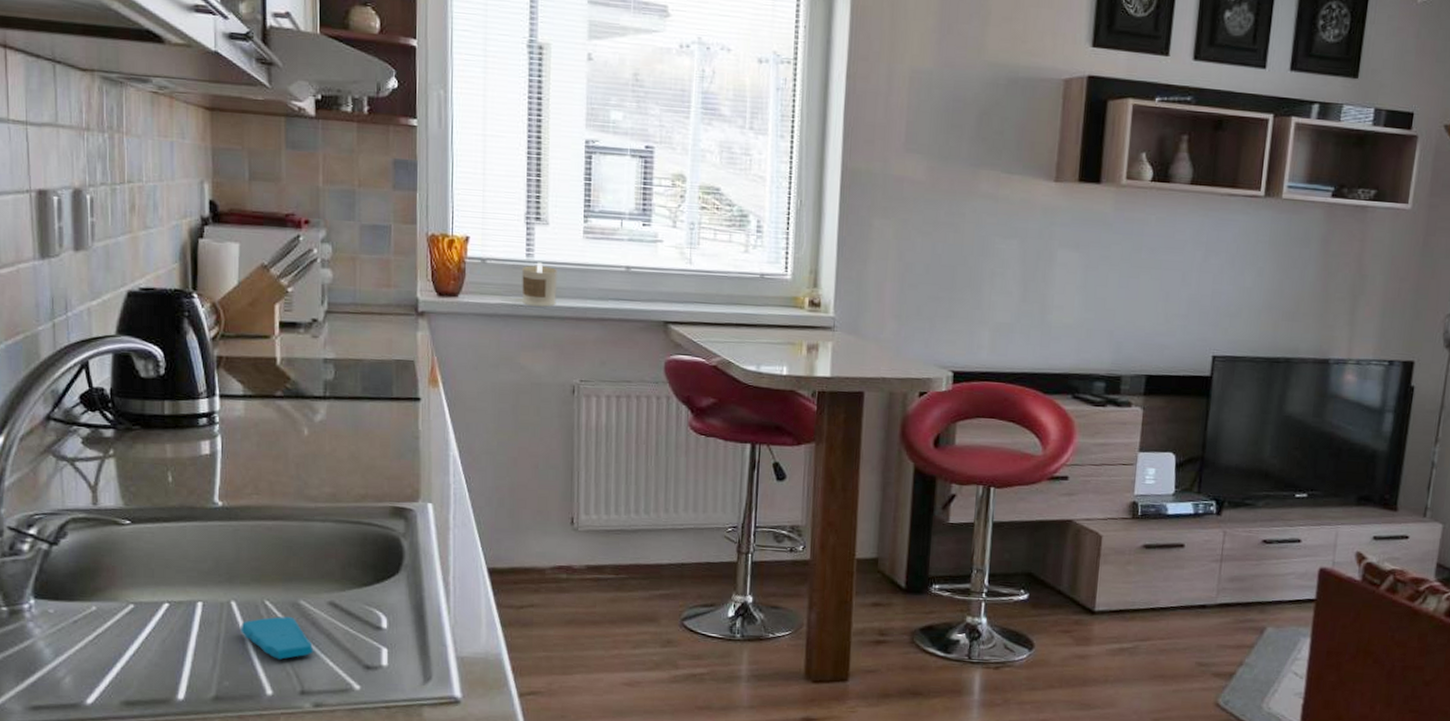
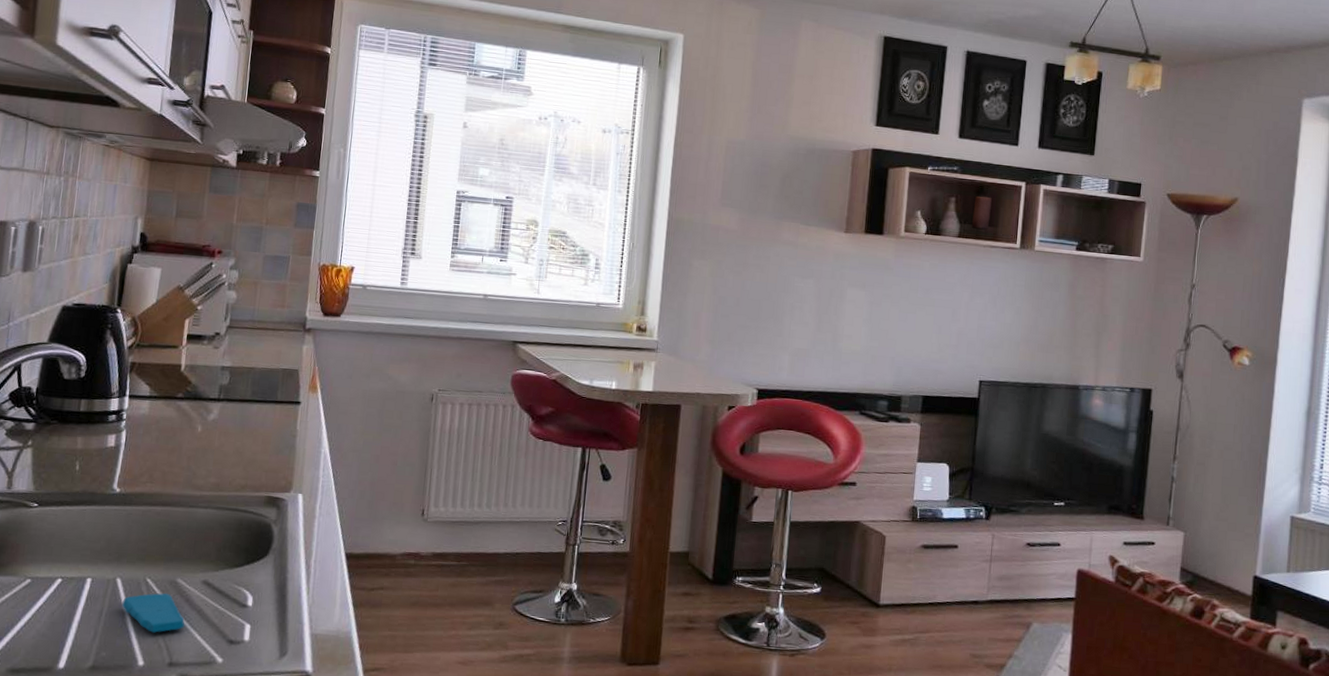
candle: present [521,262,557,307] -> none [394,289,426,327]
candle: none [1207,132,1232,175] -> present [972,196,992,230]

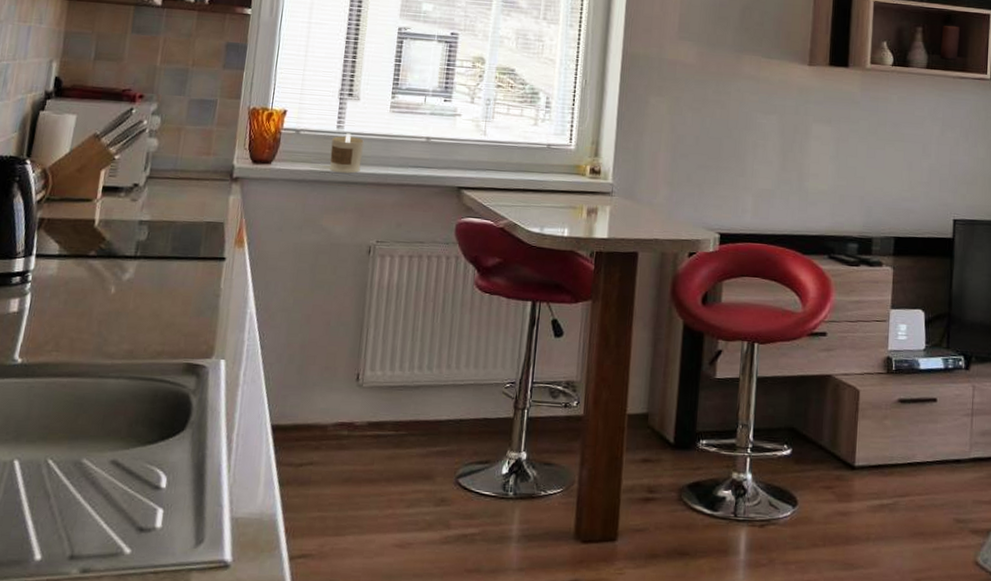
sponge: present [122,593,185,633] -> none [19,475,90,522]
candle: none [394,289,426,327] -> present [329,133,364,174]

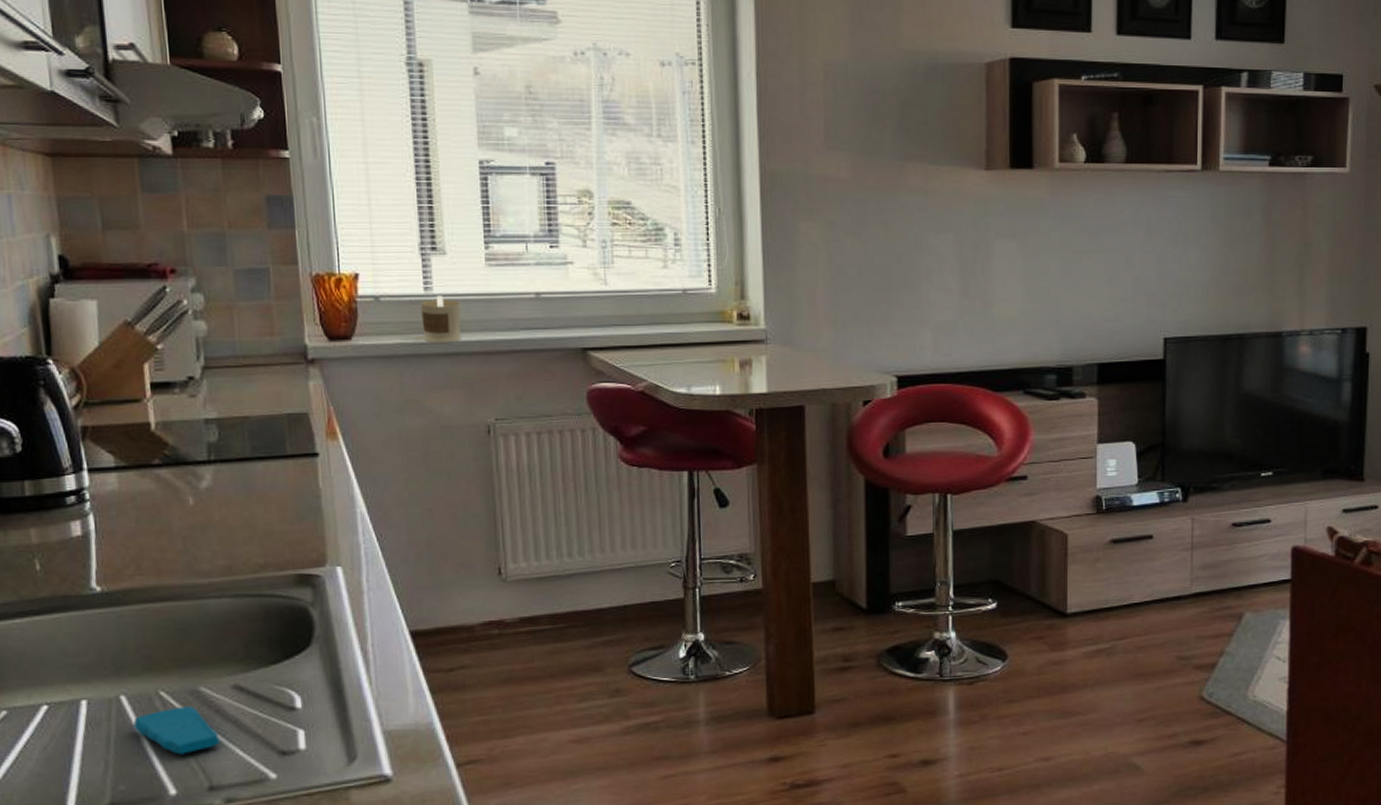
sponge: none [19,475,90,522] -> present [133,705,221,755]
candle: present [940,25,960,61] -> none [1141,107,1163,151]

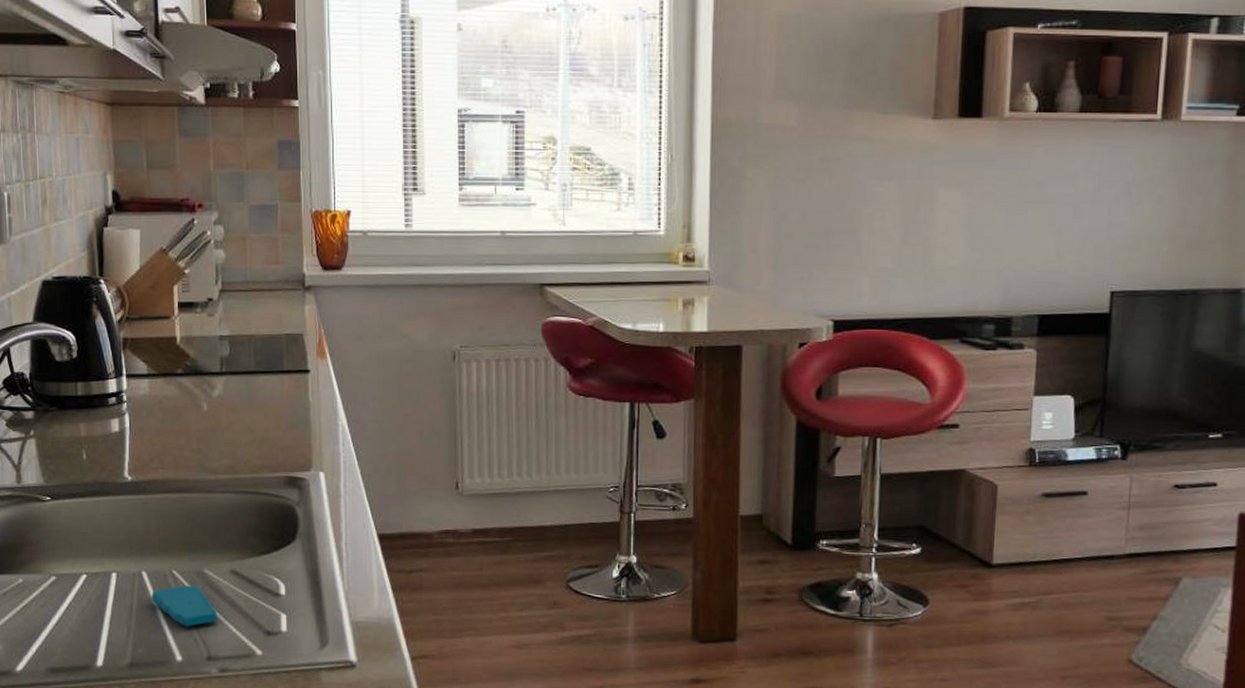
candle: present [419,295,462,343] -> none [400,232,435,276]
candle: none [1141,107,1163,151] -> present [1097,55,1123,100]

